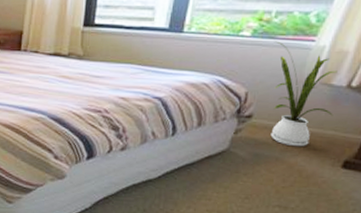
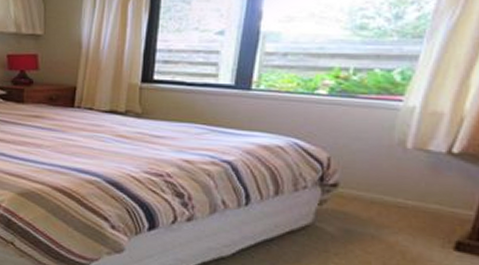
house plant: present [270,41,337,147] -> none [355,100,435,223]

